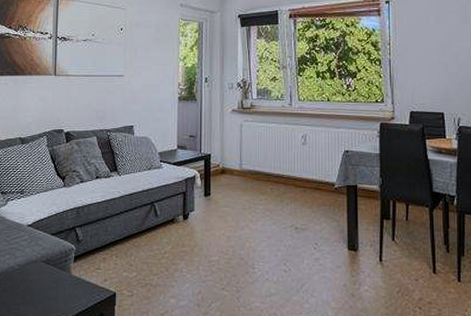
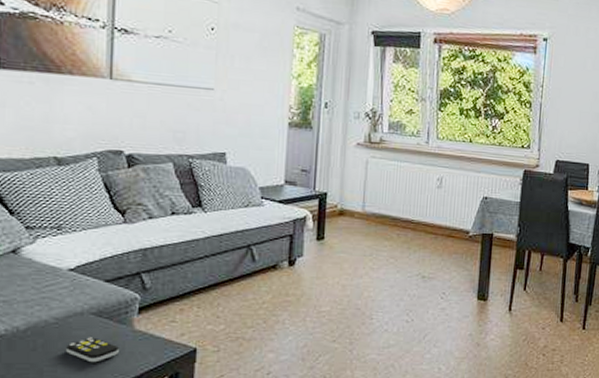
remote control: none [26,281,61,303] -> present [66,337,119,363]

